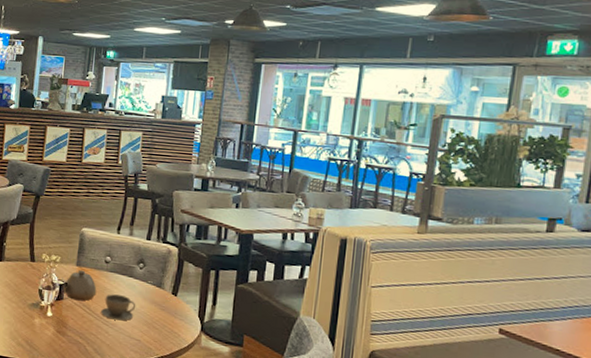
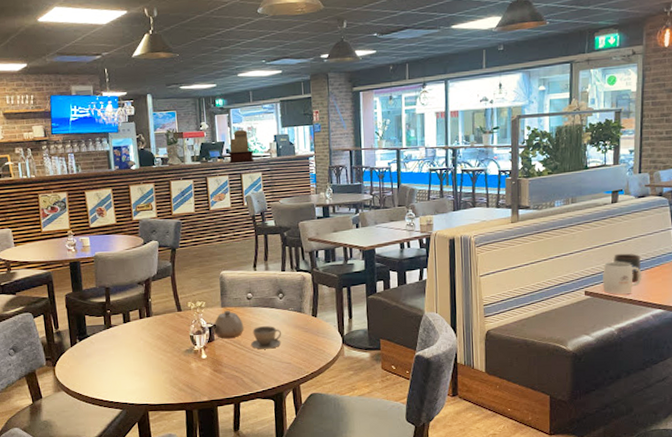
cash register: none [110,85,138,121] -> present [229,130,255,164]
mug: none [523,300,576,344] -> present [603,262,642,295]
mug: none [540,292,577,329] -> present [613,253,641,281]

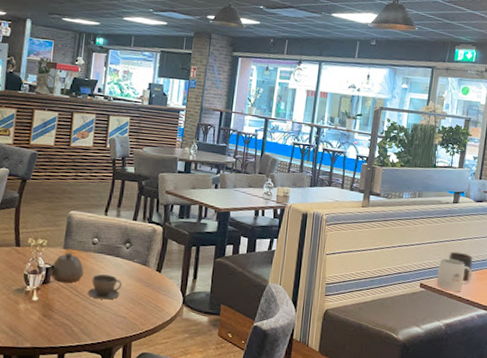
cash register: present [229,130,255,164] -> none [99,72,126,106]

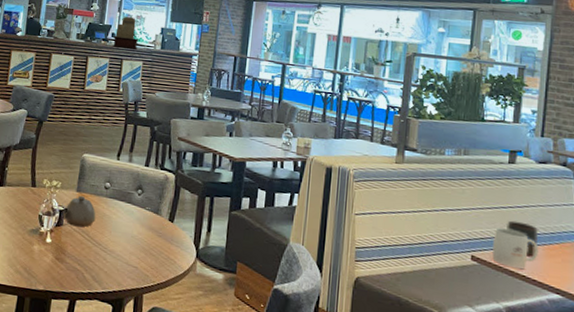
teacup: present [88,274,123,300] -> none [99,220,134,247]
cash register: none [99,72,126,106] -> present [113,17,139,51]

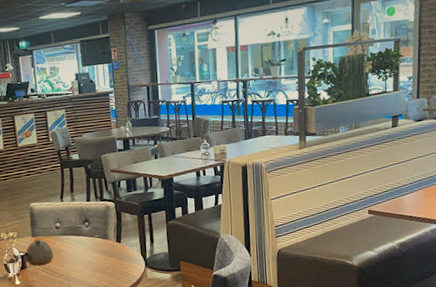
cash register: present [113,17,139,51] -> none [33,70,58,103]
mug: present [492,228,539,270] -> none [384,181,421,213]
mug: present [506,220,538,256] -> none [394,173,420,199]

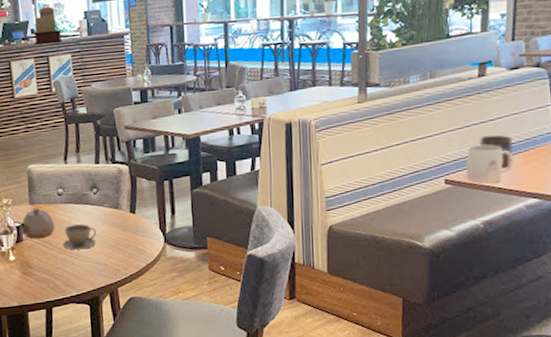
cash register: none [33,70,58,103] -> present [34,7,63,46]
teacup: none [61,252,89,275] -> present [63,224,97,250]
mug: none [384,181,421,213] -> present [466,145,514,184]
mug: none [394,173,420,199] -> present [480,134,512,167]

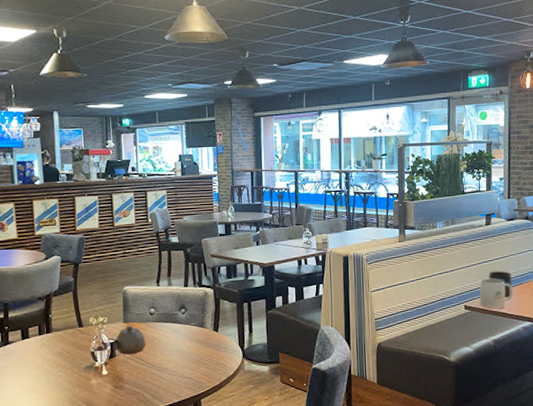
cash register: present [34,7,63,46] -> none [134,149,160,182]
teacup: present [63,224,97,250] -> none [153,341,184,365]

